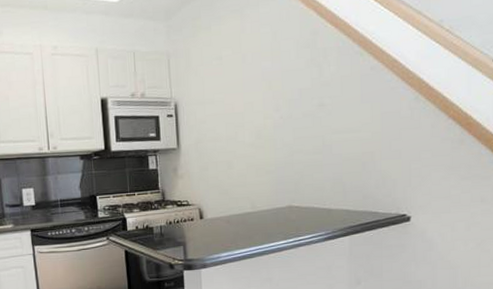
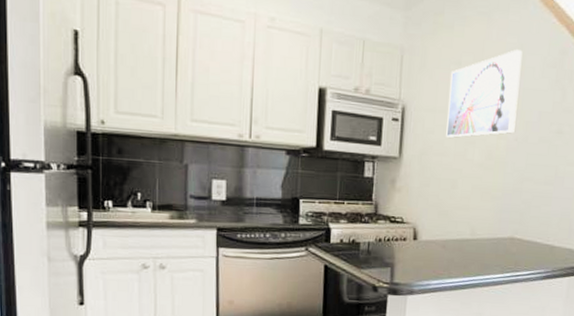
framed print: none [213,37,279,124] -> present [446,49,523,138]

